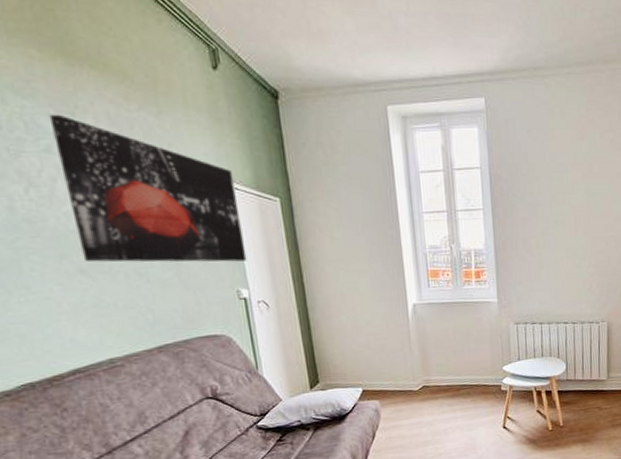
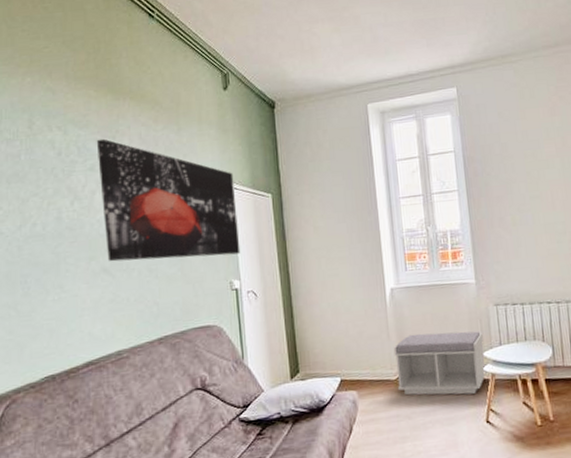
bench: none [416,347,505,405] -> present [393,331,487,396]

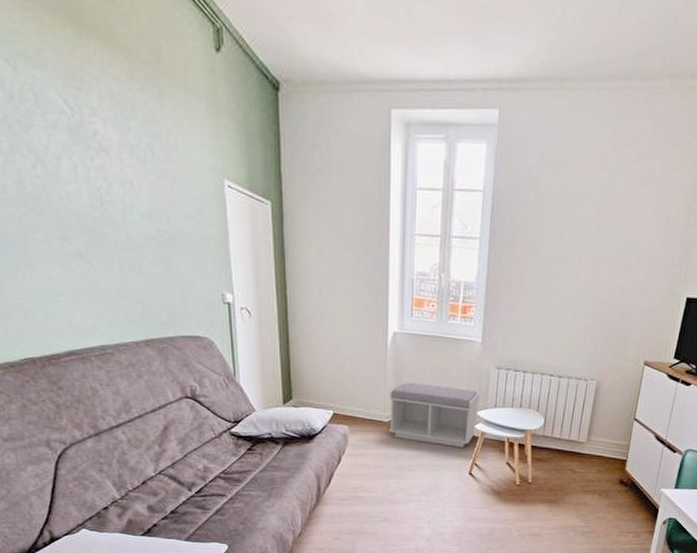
wall art: present [96,138,241,262] -> none [56,87,234,265]

